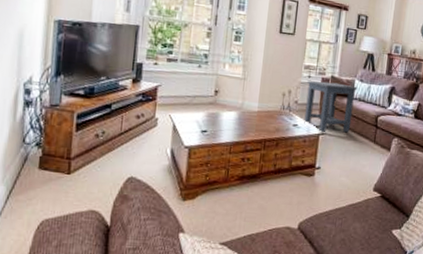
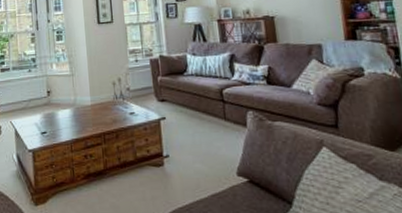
side table: present [304,81,357,133] -> none [135,61,194,118]

